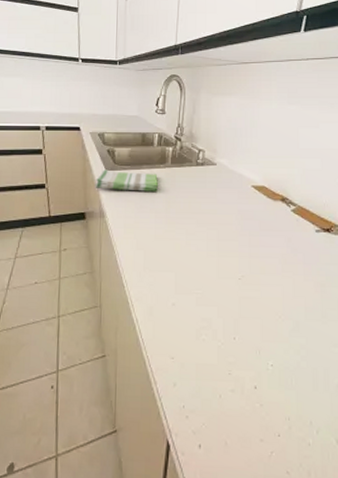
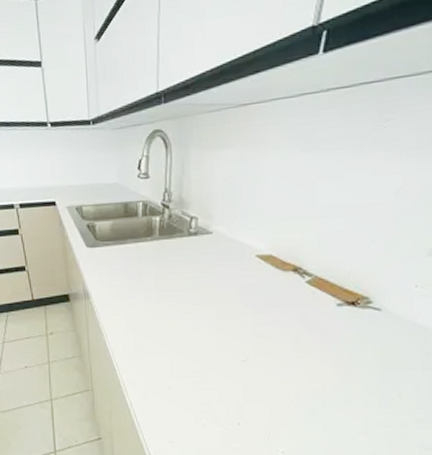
dish towel: present [95,169,158,192] -> none [76,246,146,269]

